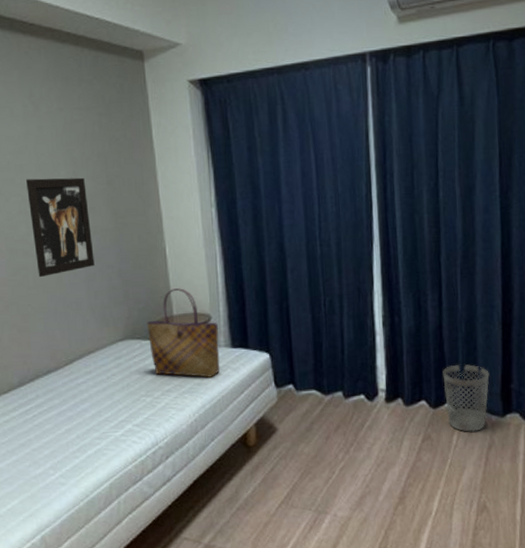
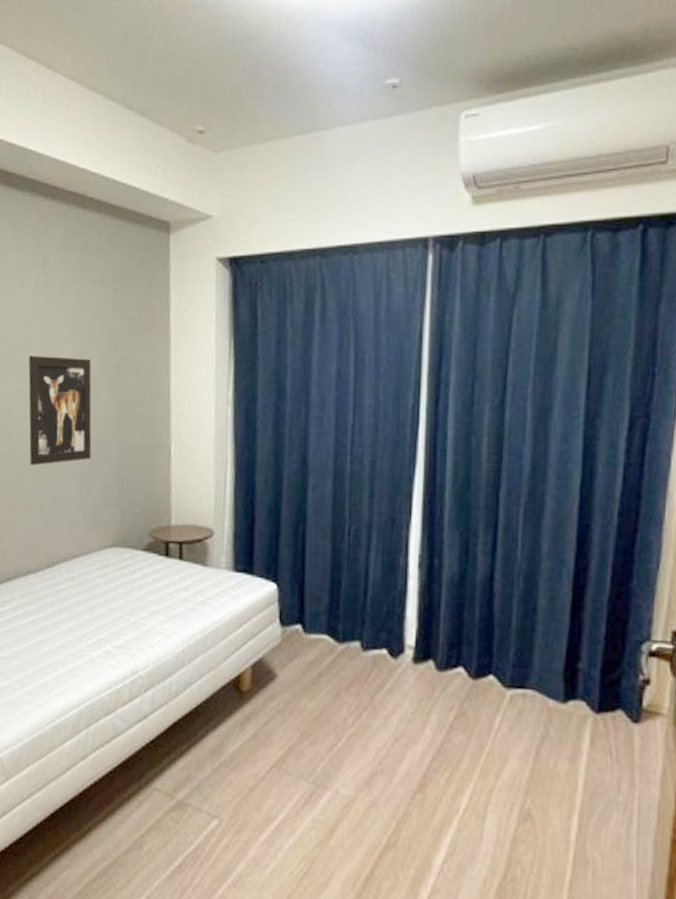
tote bag: present [146,288,220,378] -> none [140,494,220,603]
wastebasket: present [442,364,490,432] -> none [488,628,551,717]

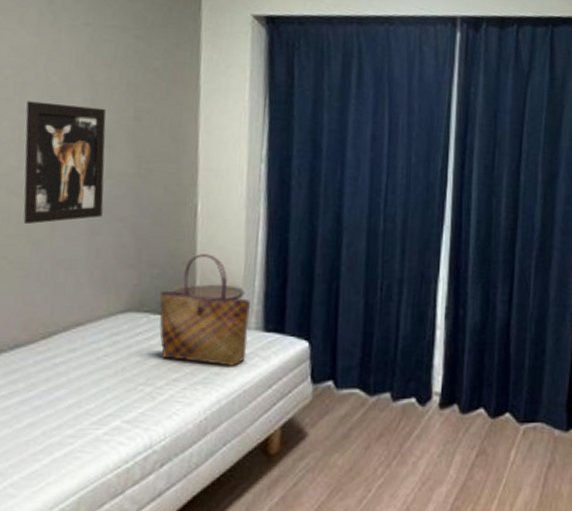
tote bag: none [140,494,220,603] -> present [159,254,250,366]

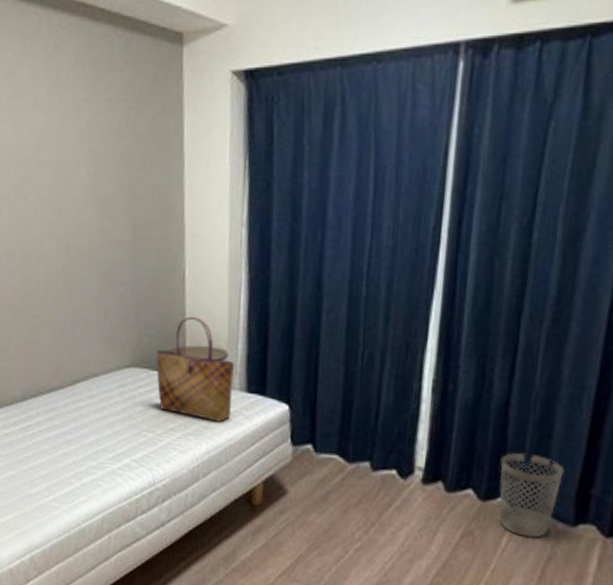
wall art: present [23,101,106,225] -> none [45,178,108,288]
wastebasket: none [505,369,556,447] -> present [498,453,564,538]

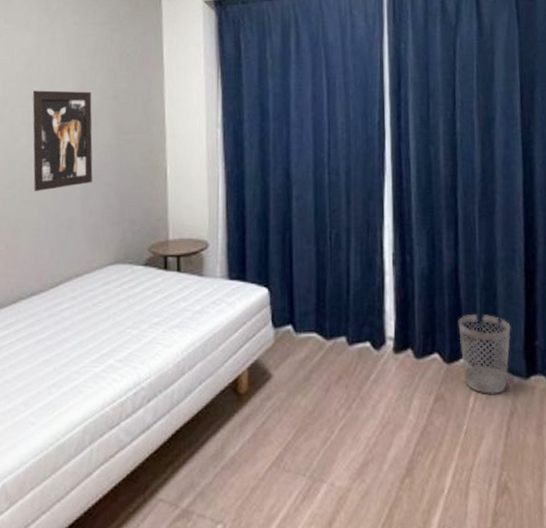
wall art: none [45,178,108,288] -> present [32,90,93,192]
tote bag: present [156,317,234,422] -> none [140,211,215,311]

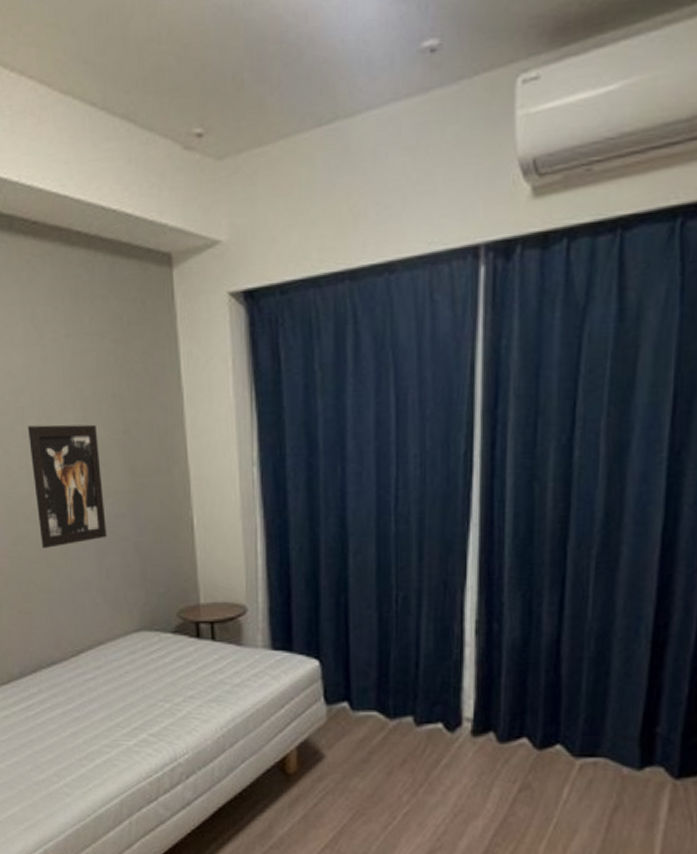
wastebasket: present [458,315,511,394] -> none [555,695,625,786]

